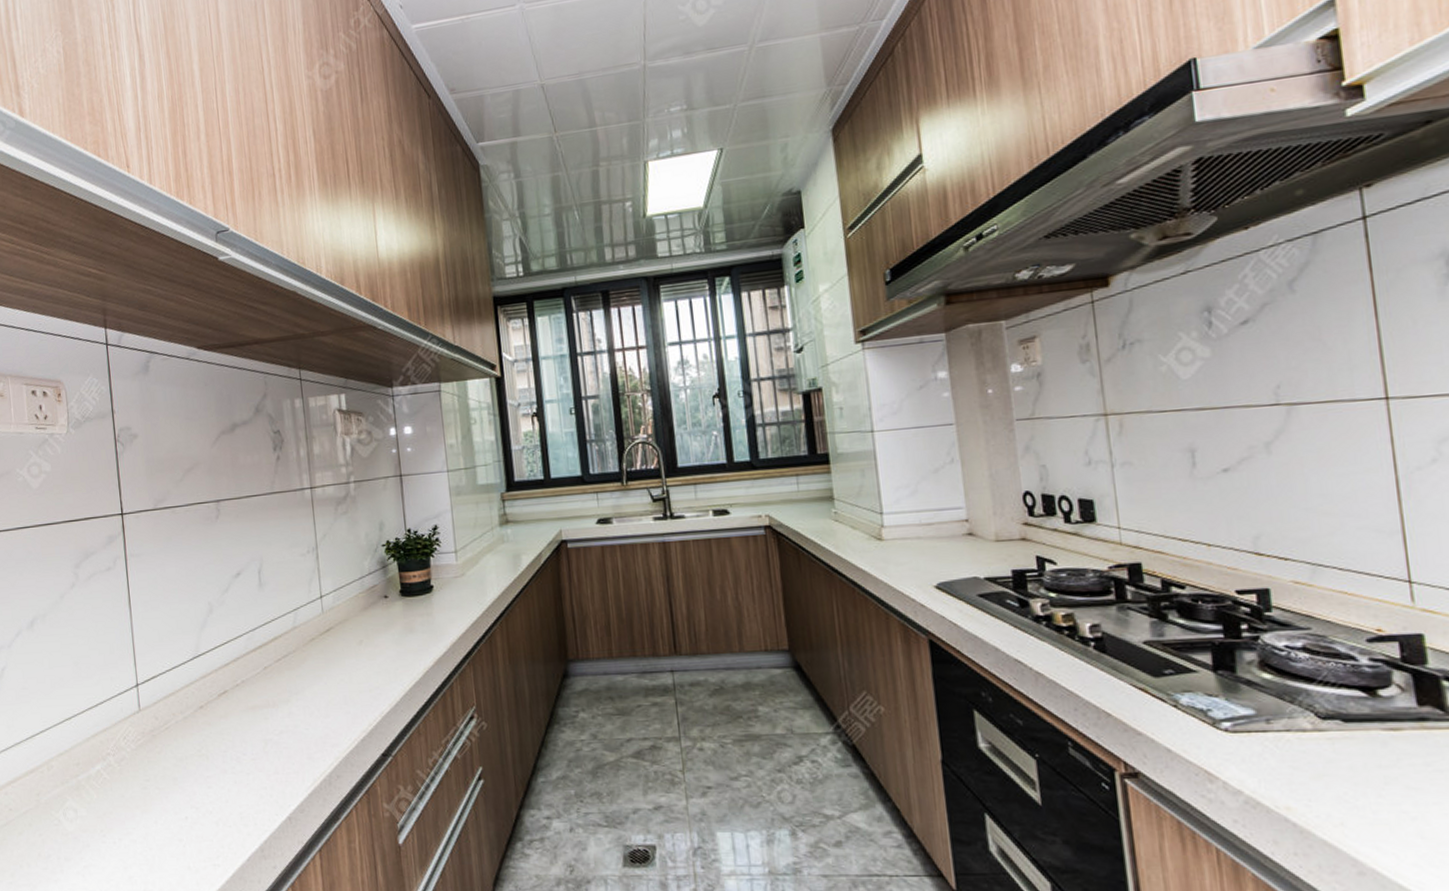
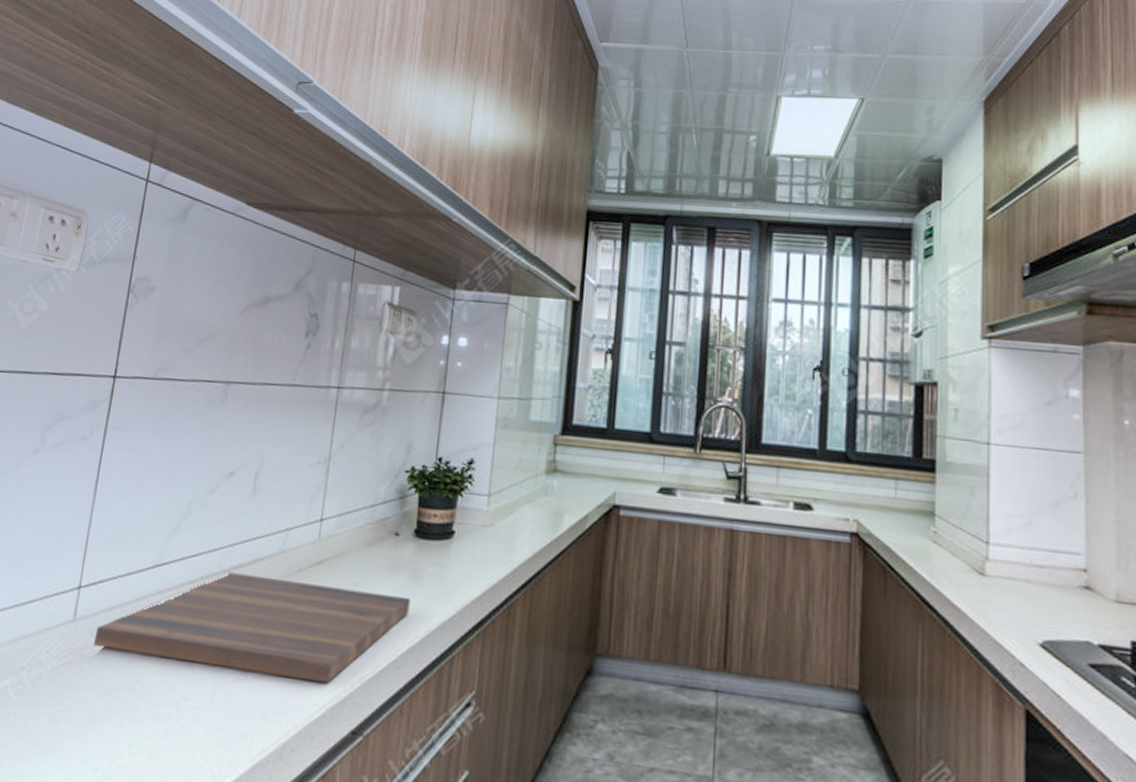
cutting board: none [159,644,409,728] -> present [94,572,411,684]

